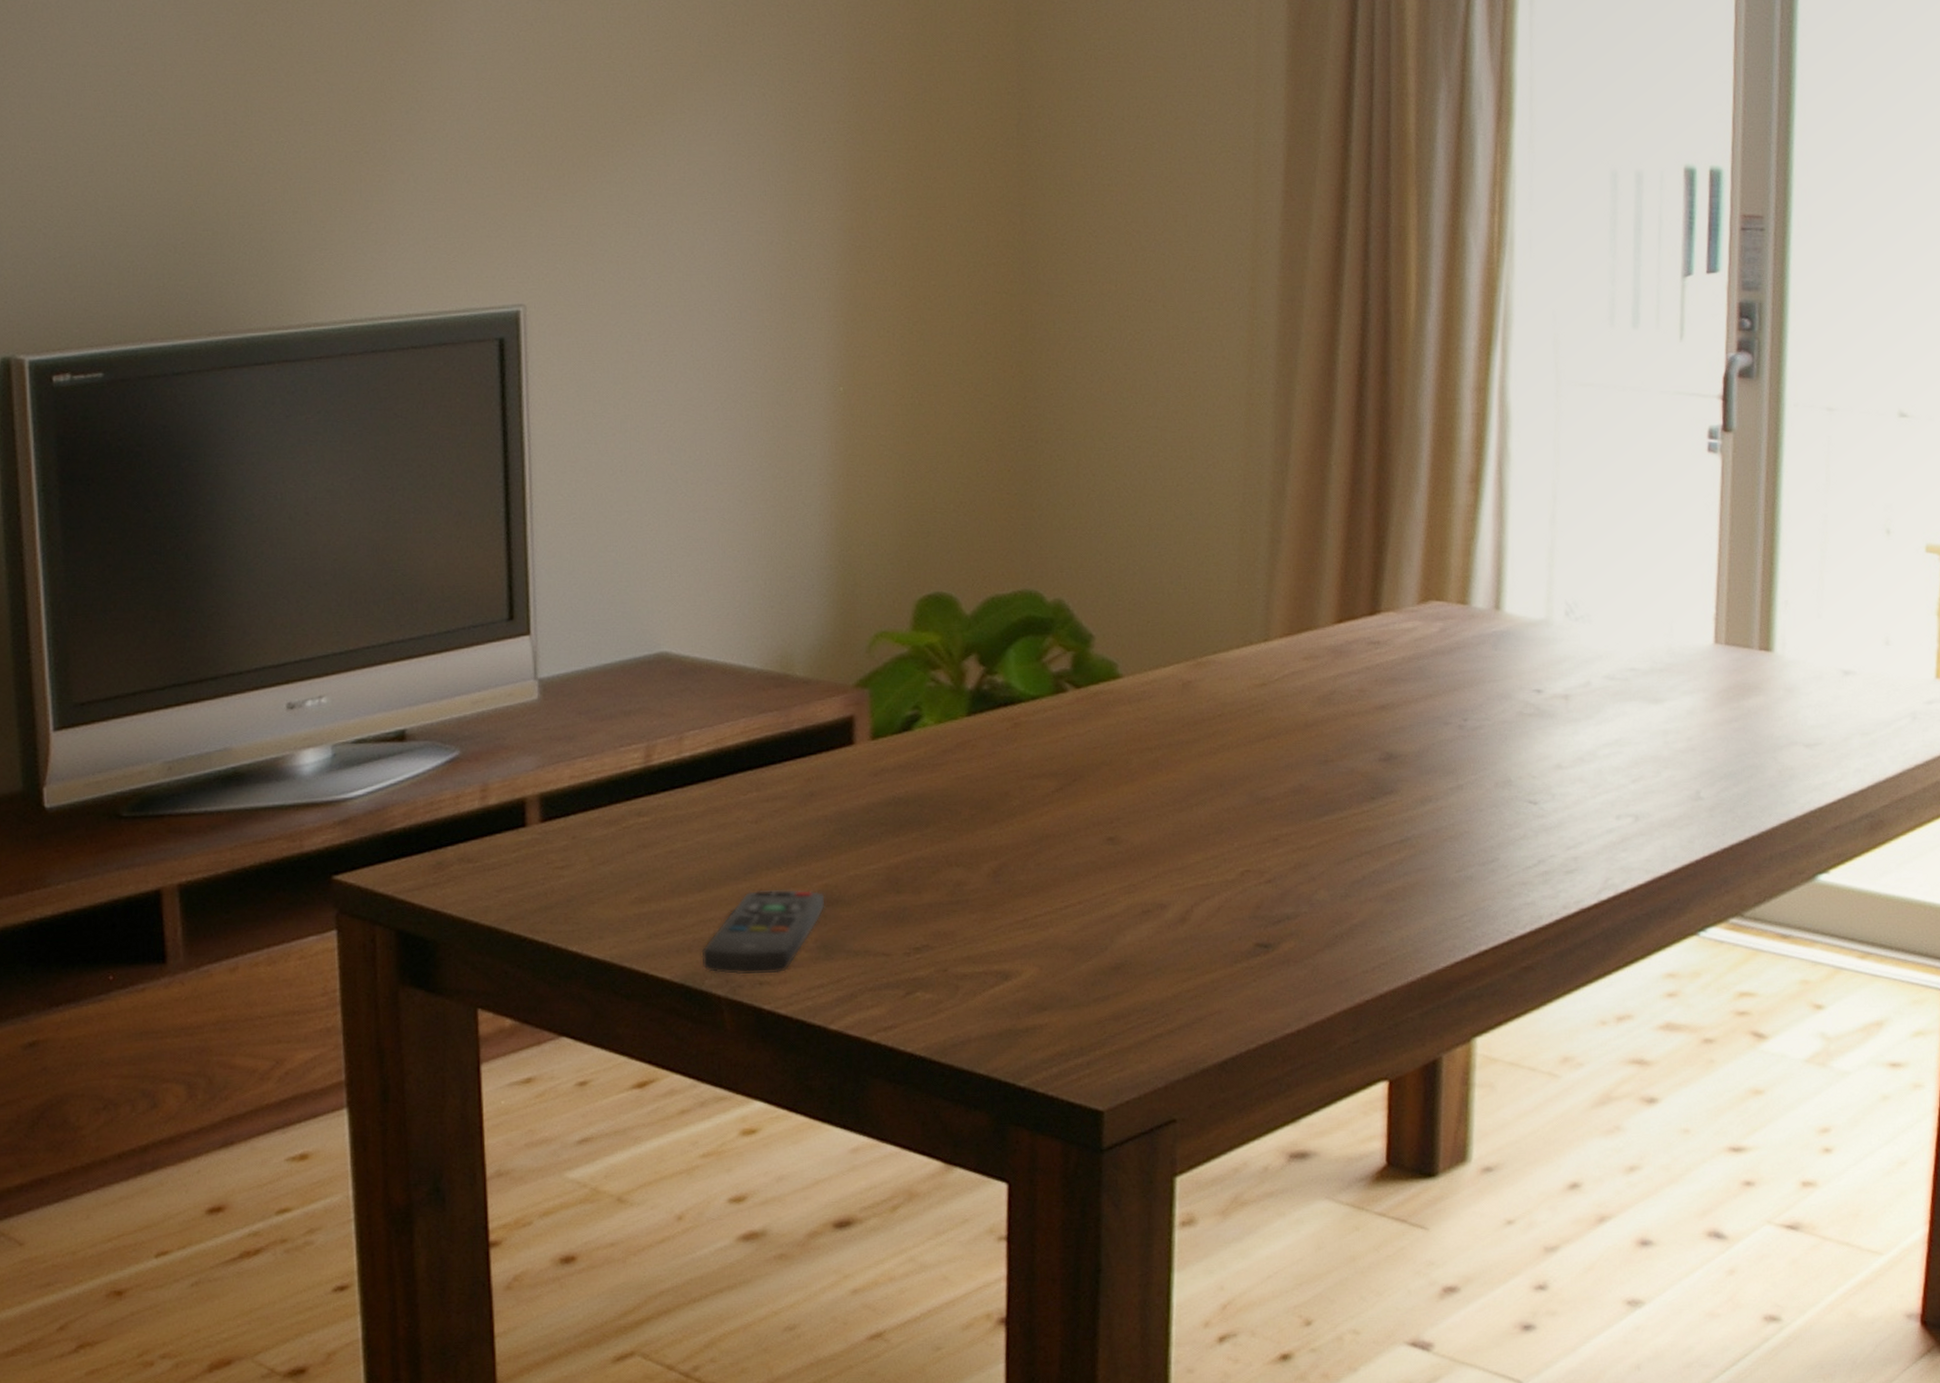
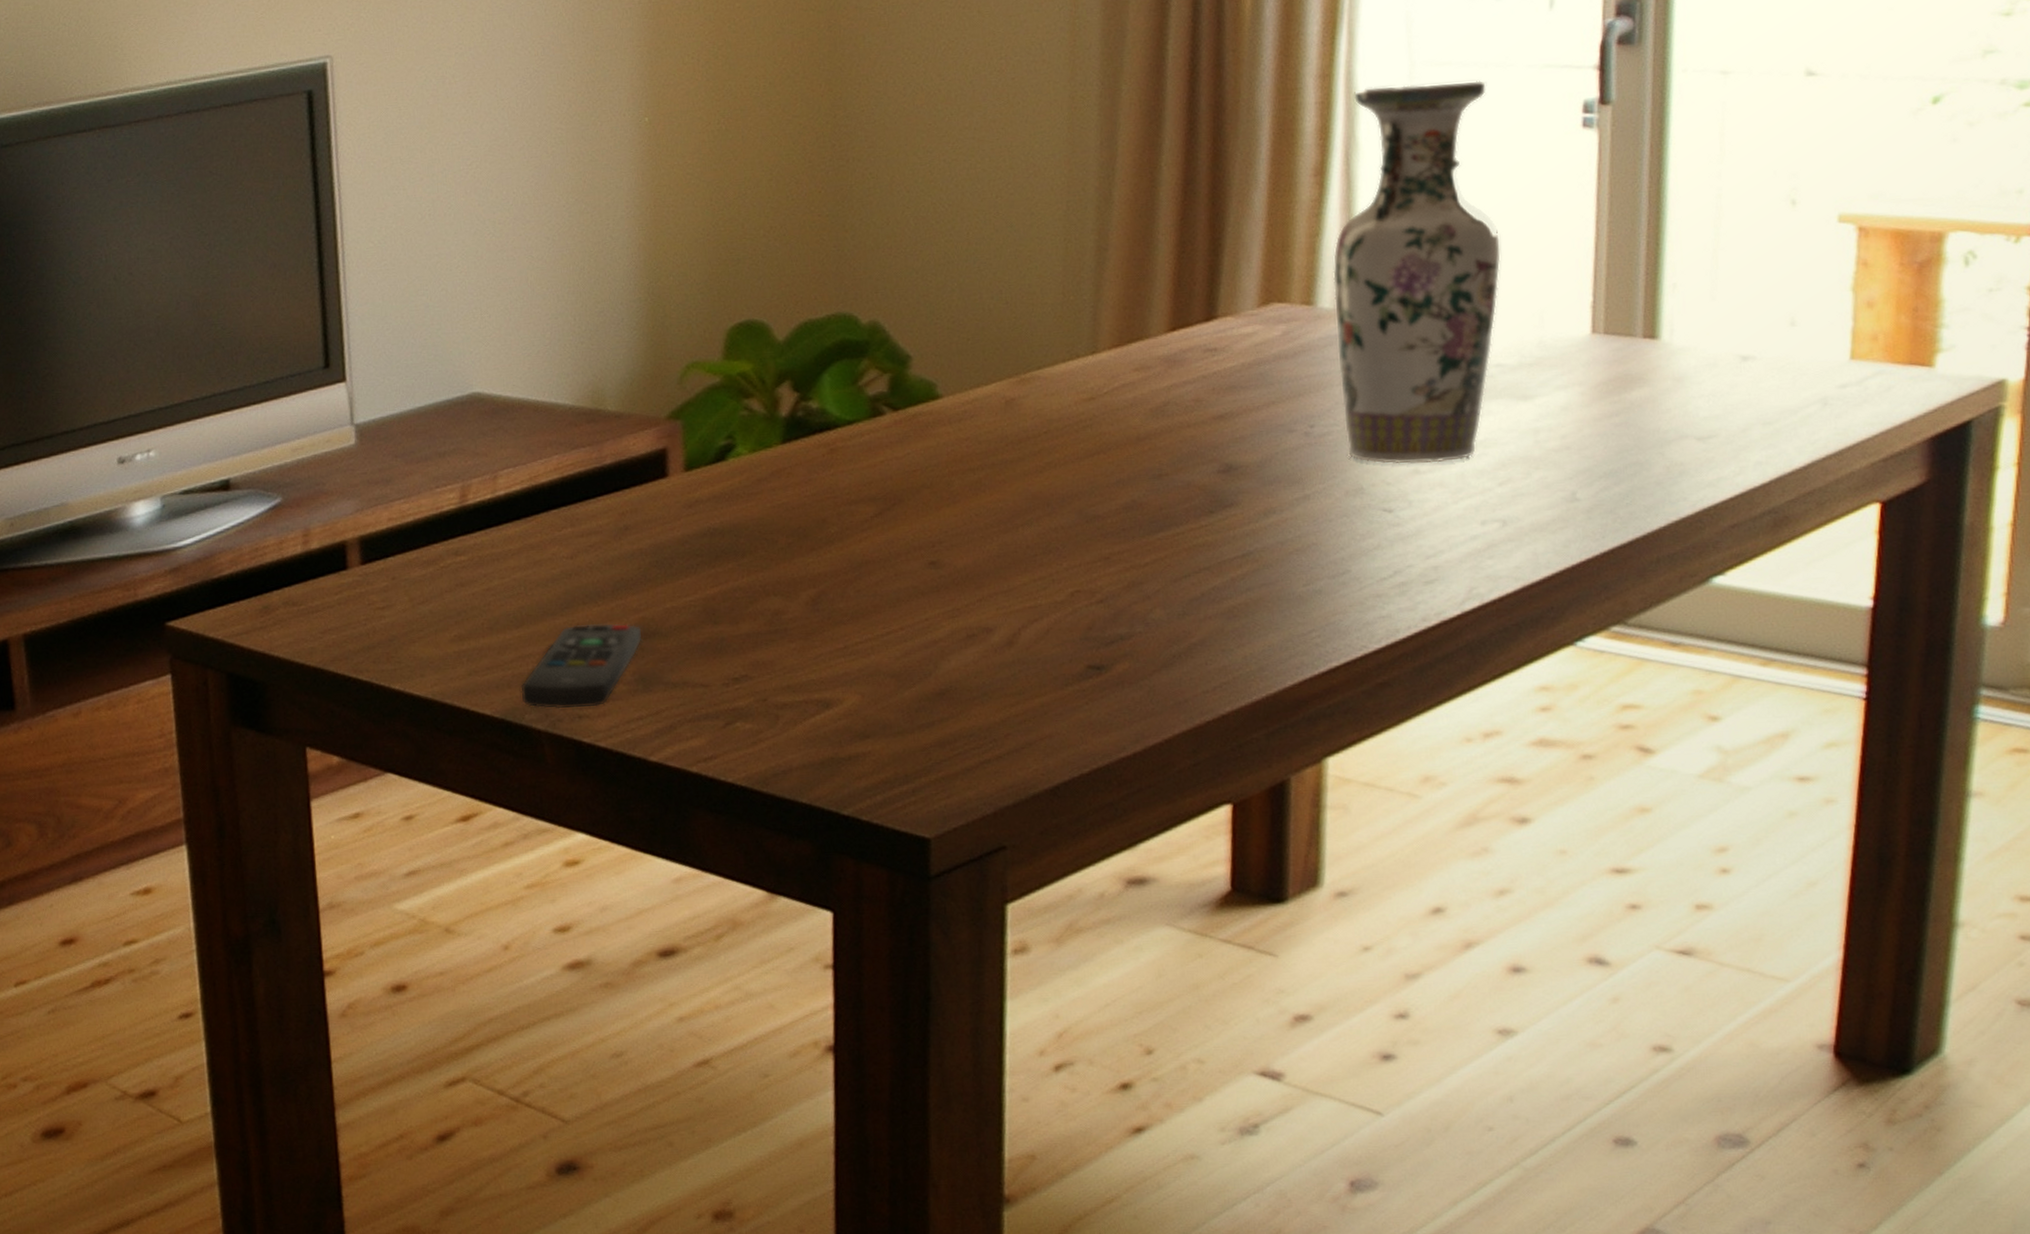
vase: none [1486,402,1636,759] -> present [1333,81,1501,464]

